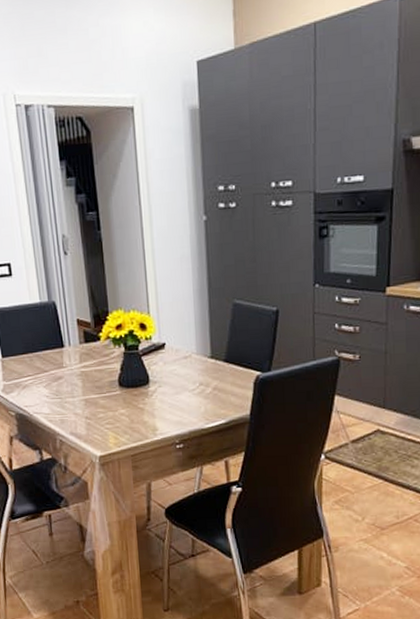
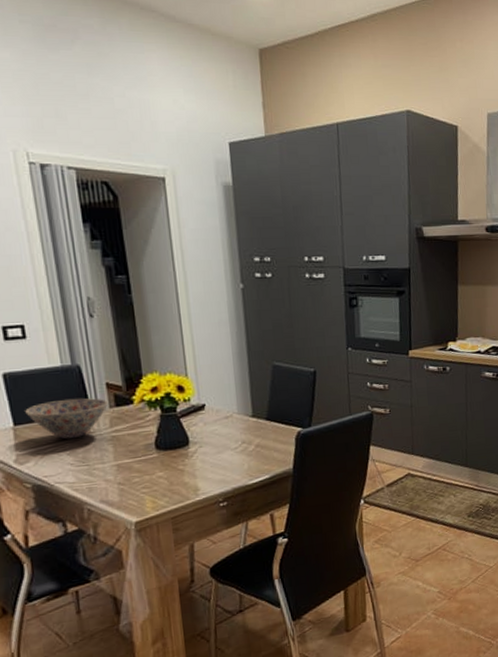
bowl: none [11,333,79,373] -> present [25,398,109,440]

